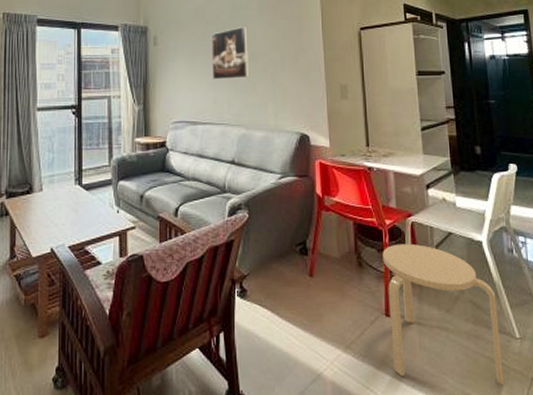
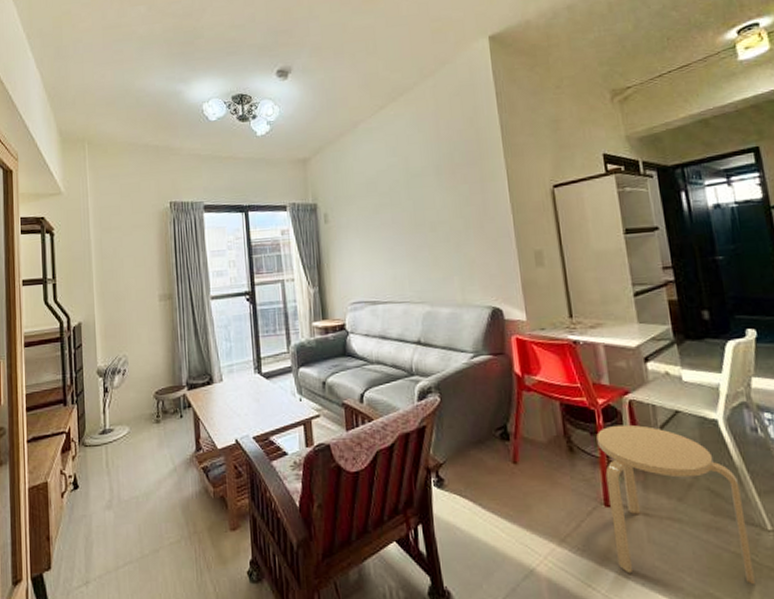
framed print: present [211,26,250,80] -> none [385,194,431,256]

